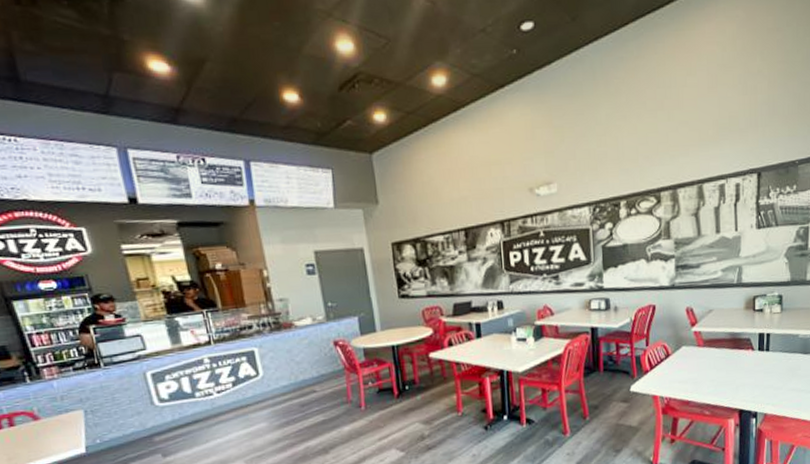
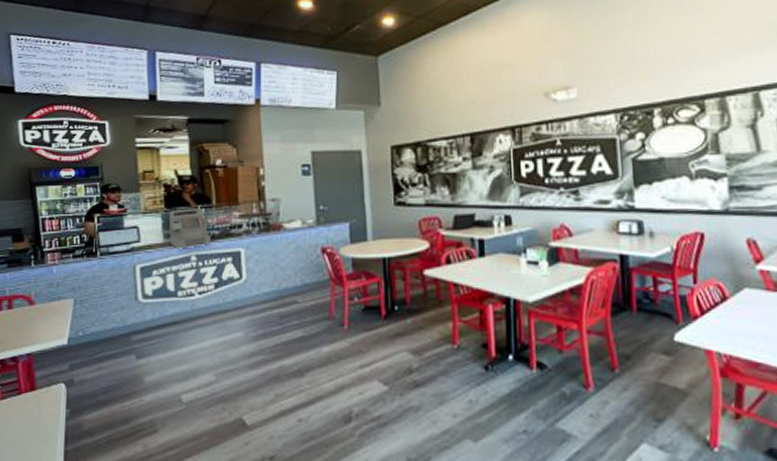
cash register: none [167,312,223,354] -> present [161,208,212,249]

